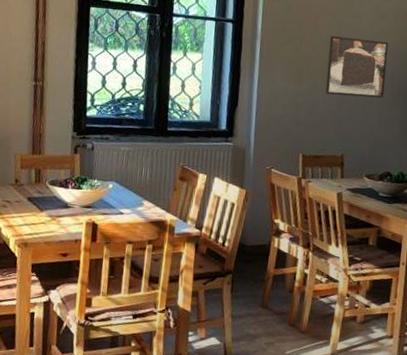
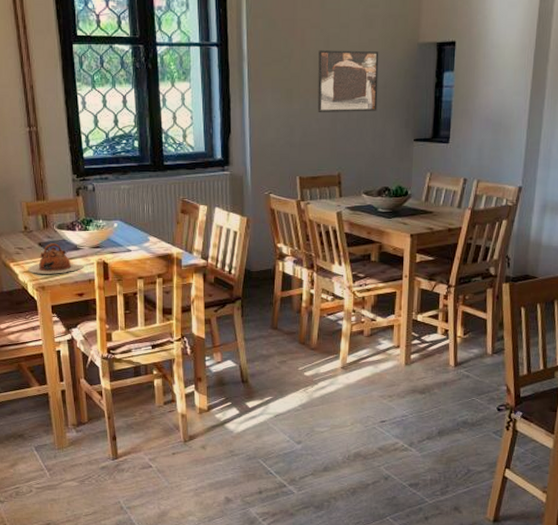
teapot: none [12,199,72,231] -> present [27,243,84,274]

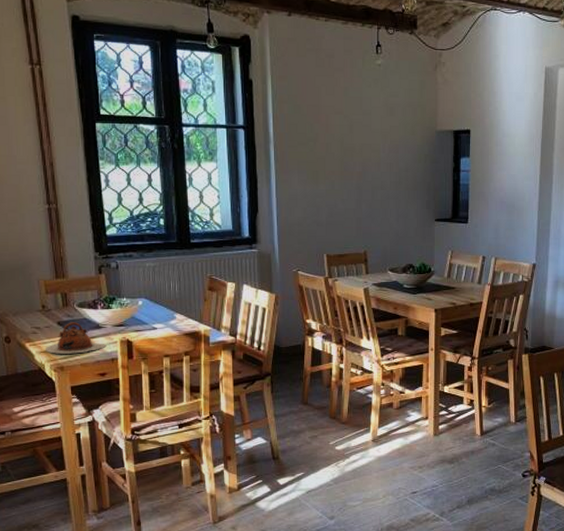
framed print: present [317,50,379,112] -> none [343,135,400,194]

